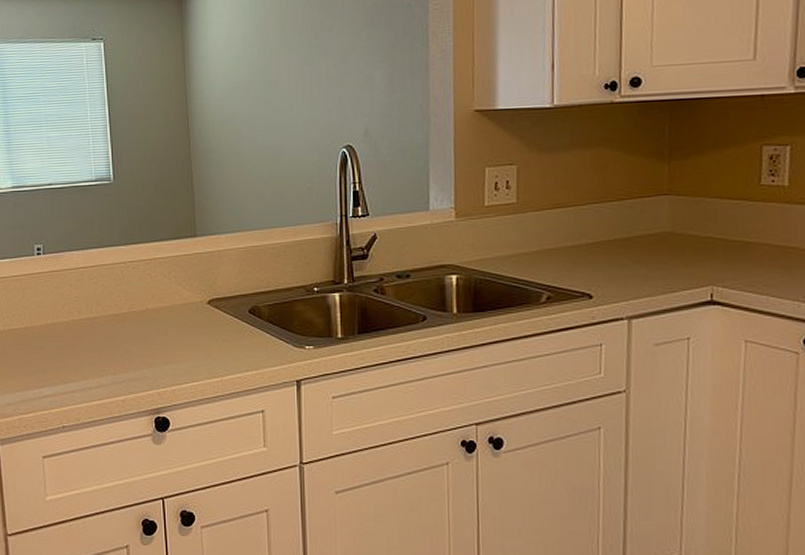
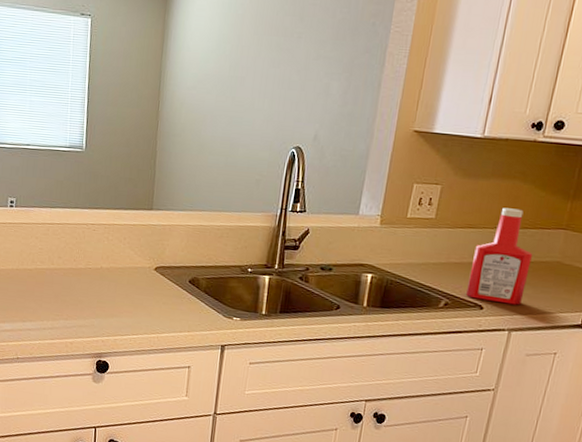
ketchup bottle: none [569,179,637,288] -> present [466,207,532,305]

